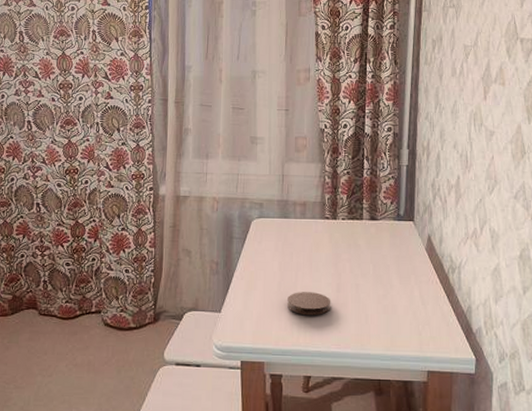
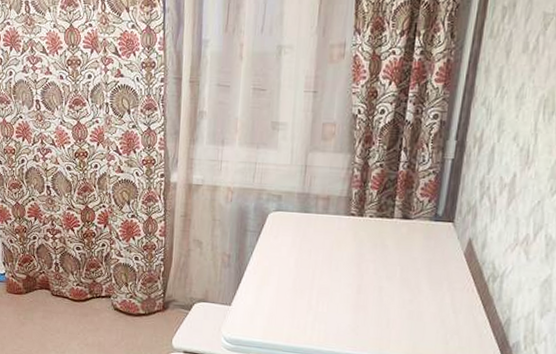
coaster: present [287,292,331,315] -> none [302,290,350,316]

